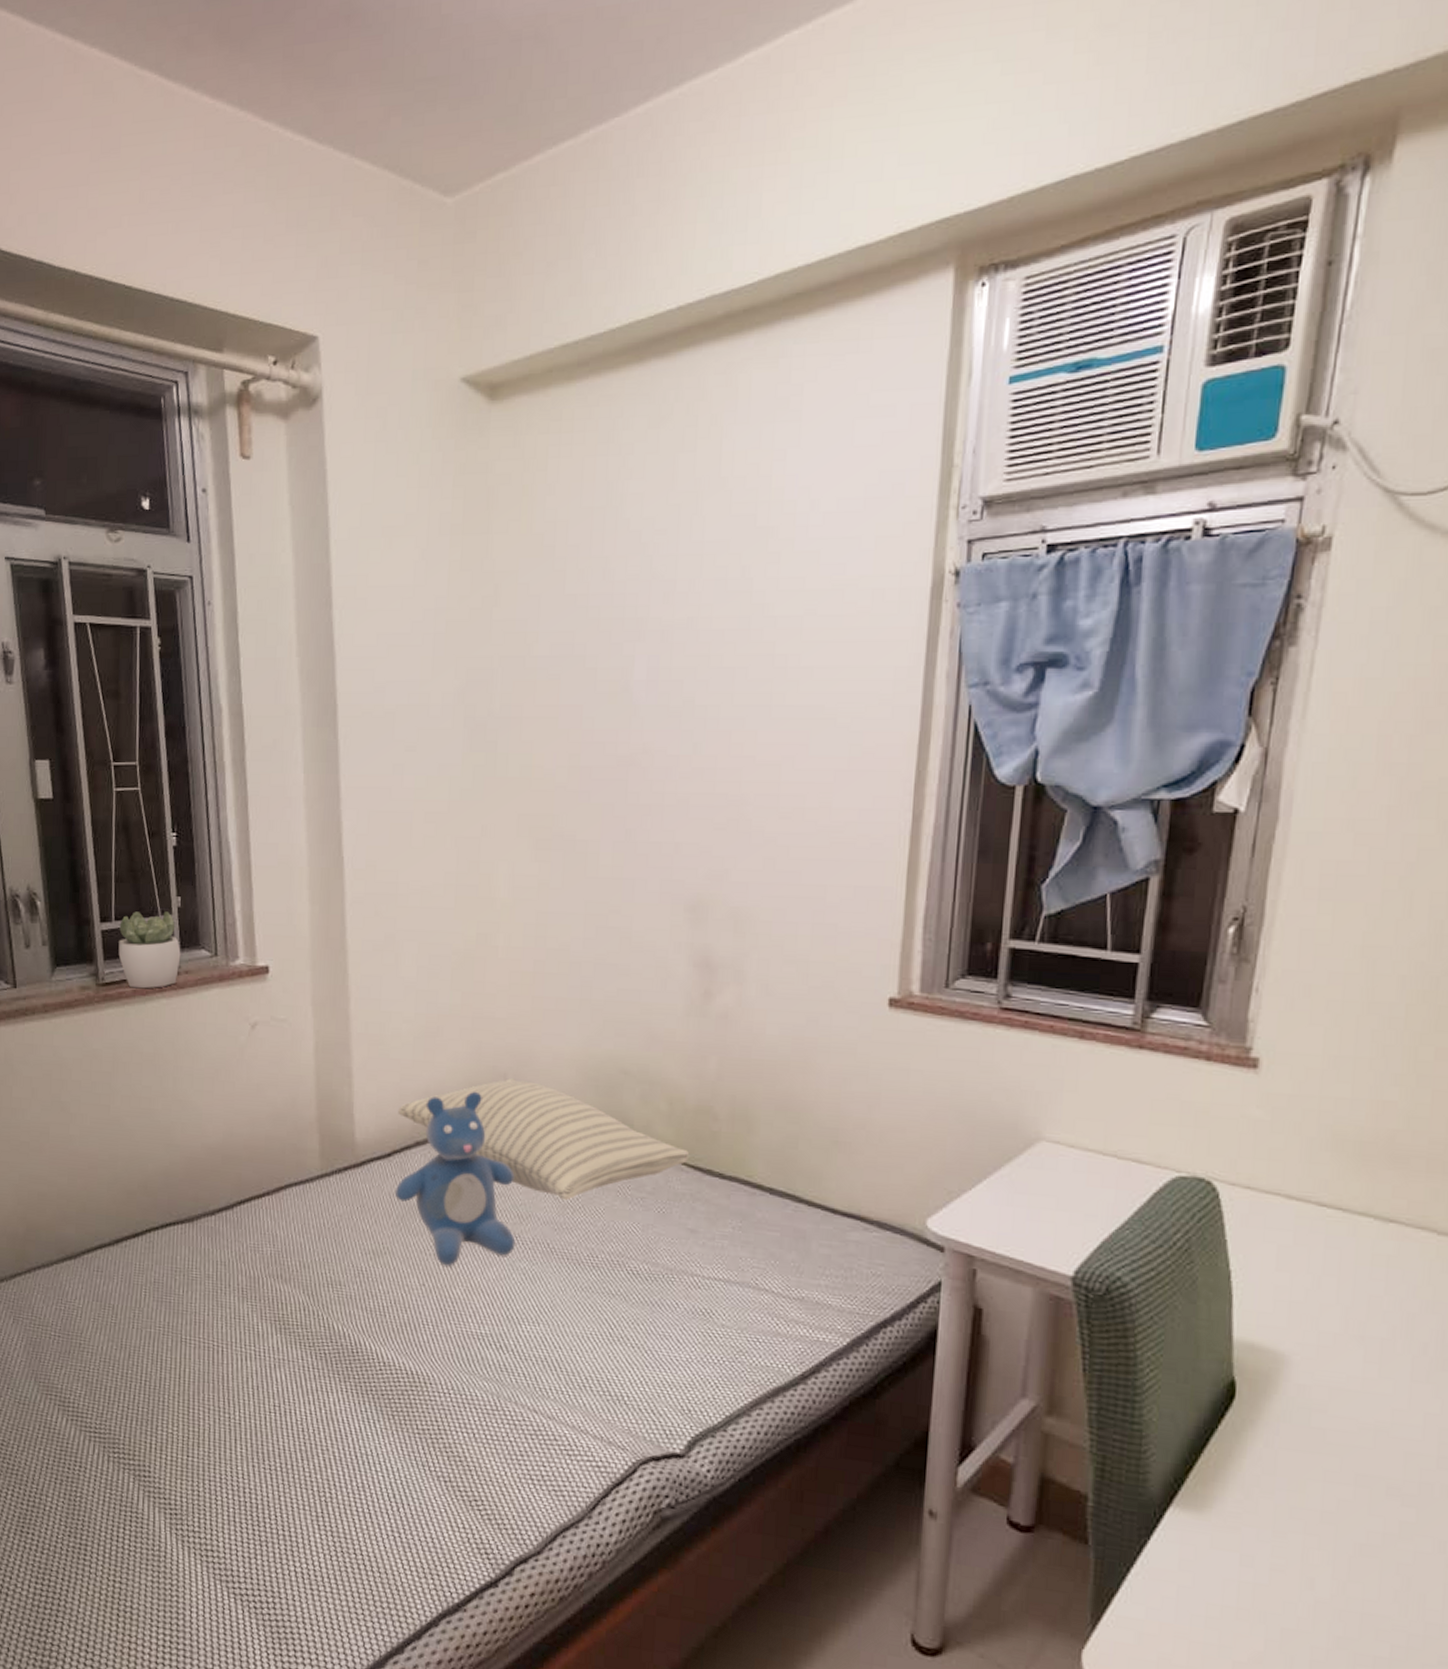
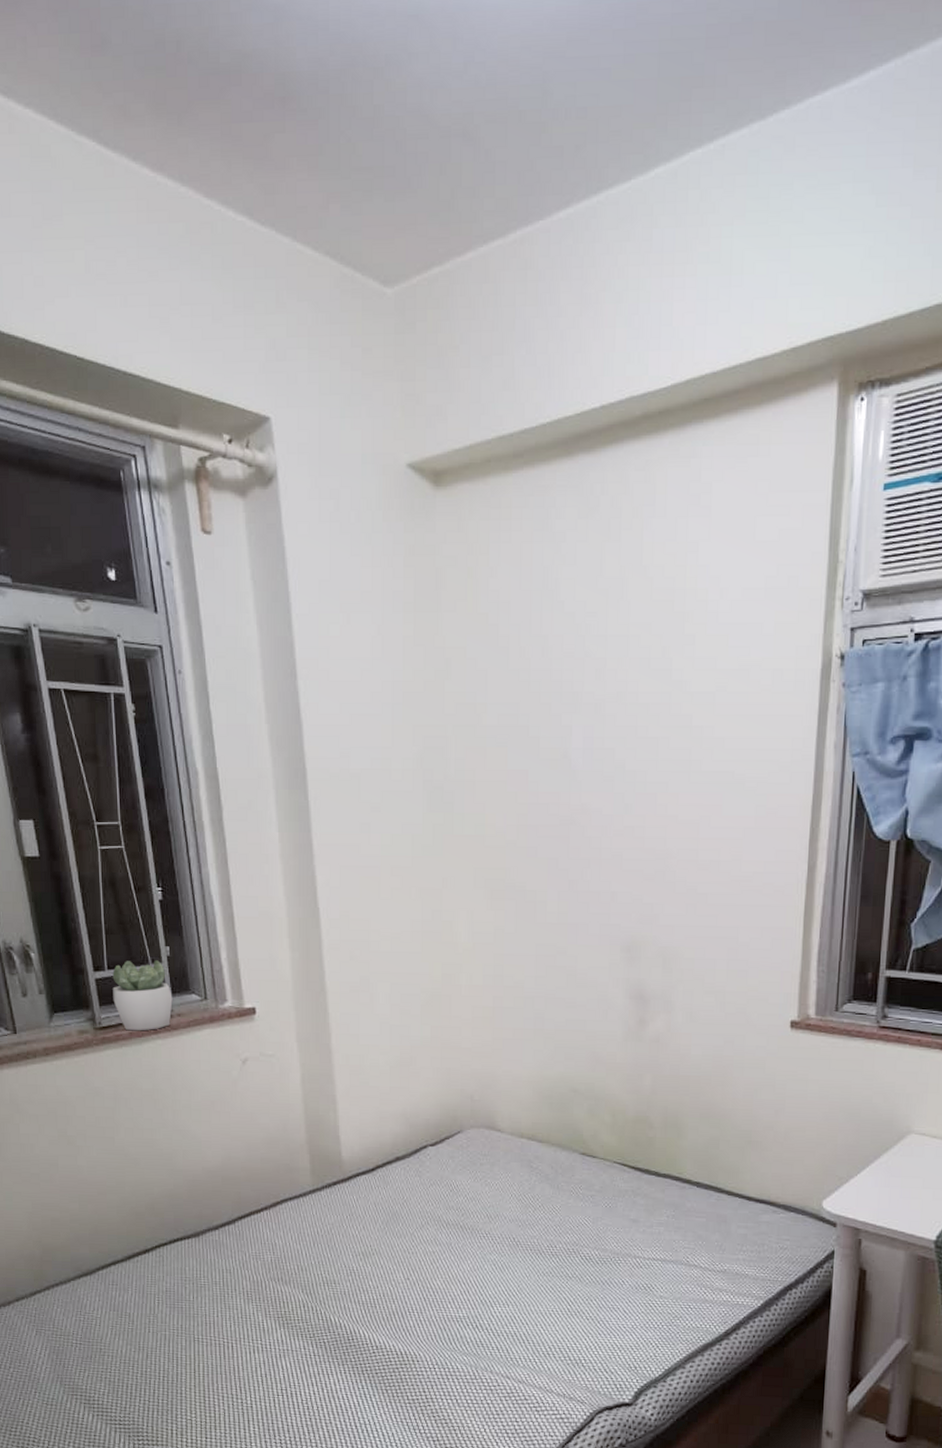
stuffed animal: present [394,1091,516,1267] -> none [379,1111,486,1262]
pillow: present [398,1078,689,1201] -> none [379,1099,629,1201]

